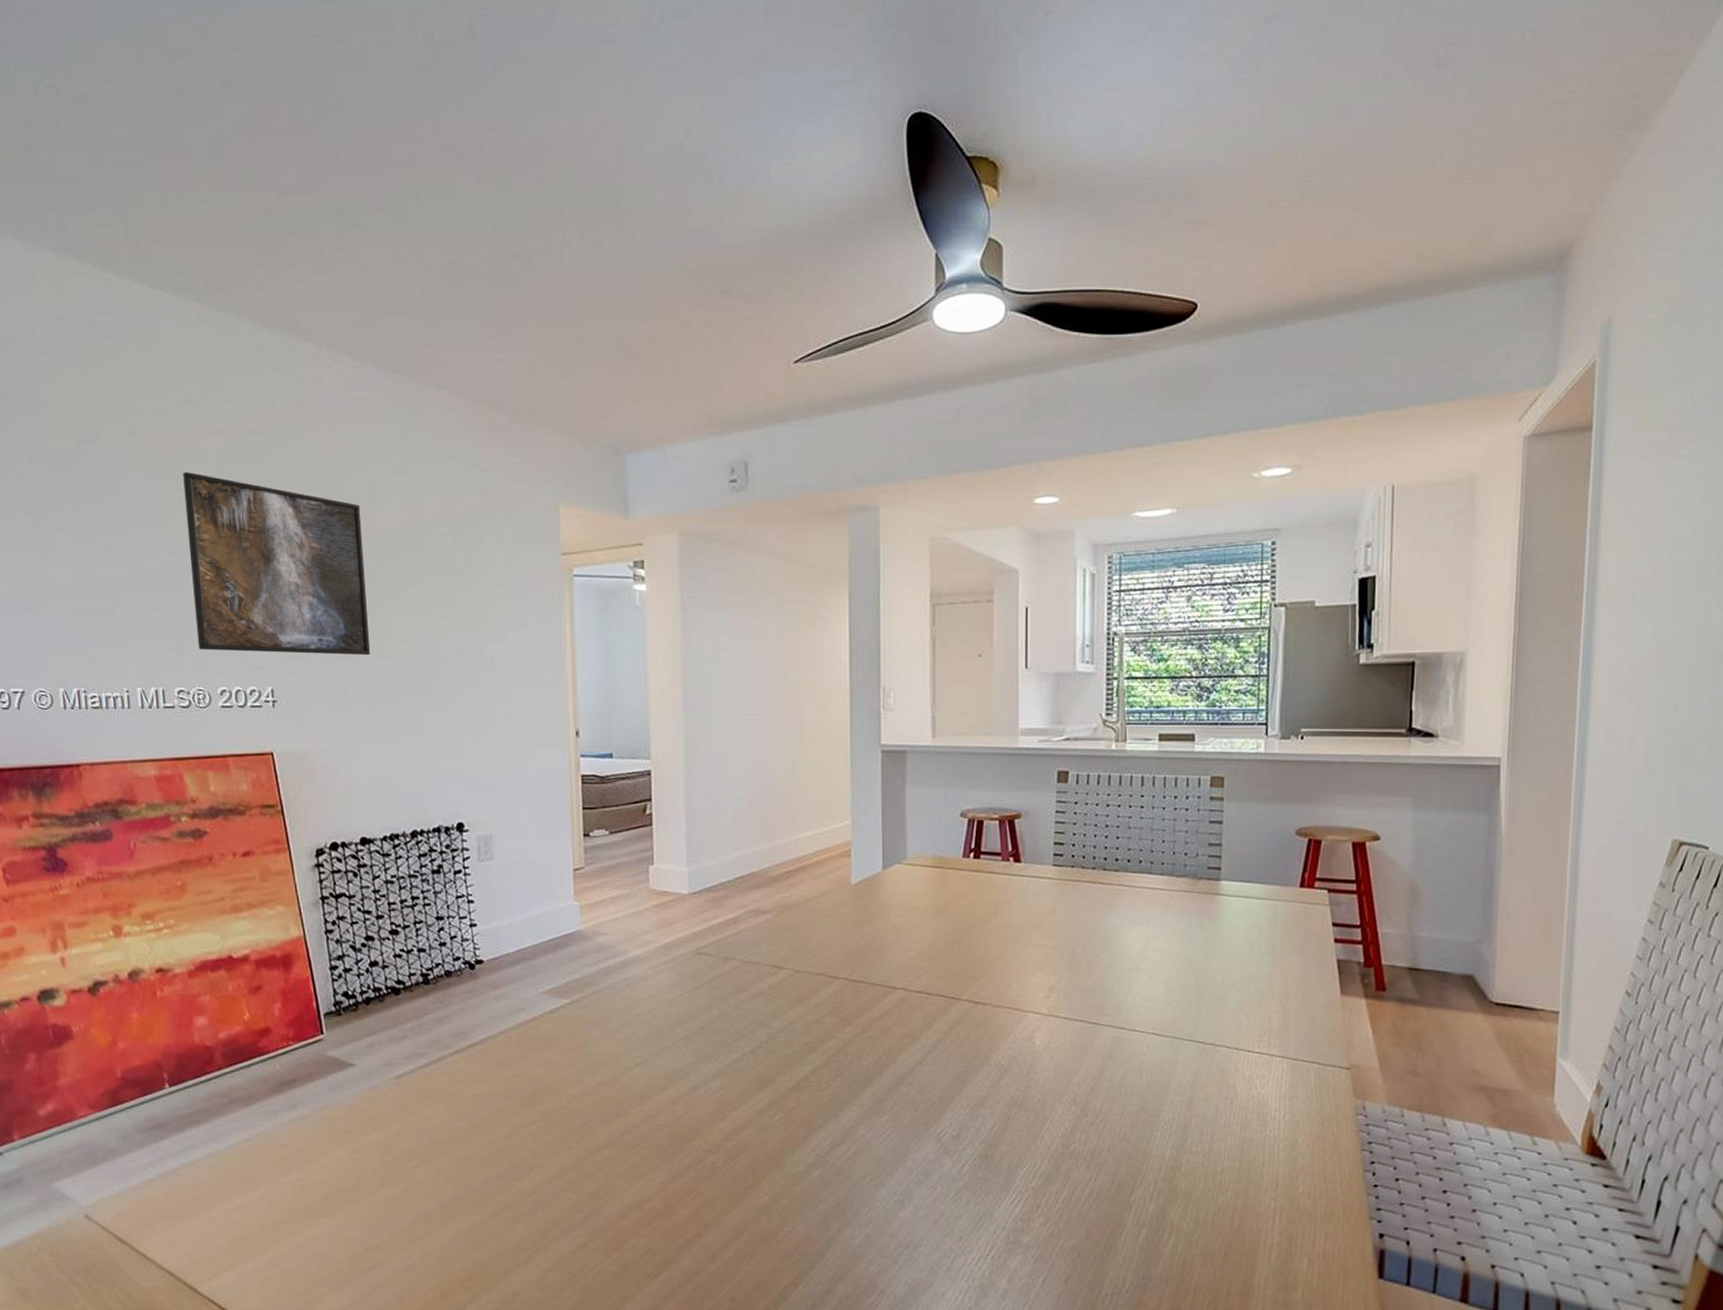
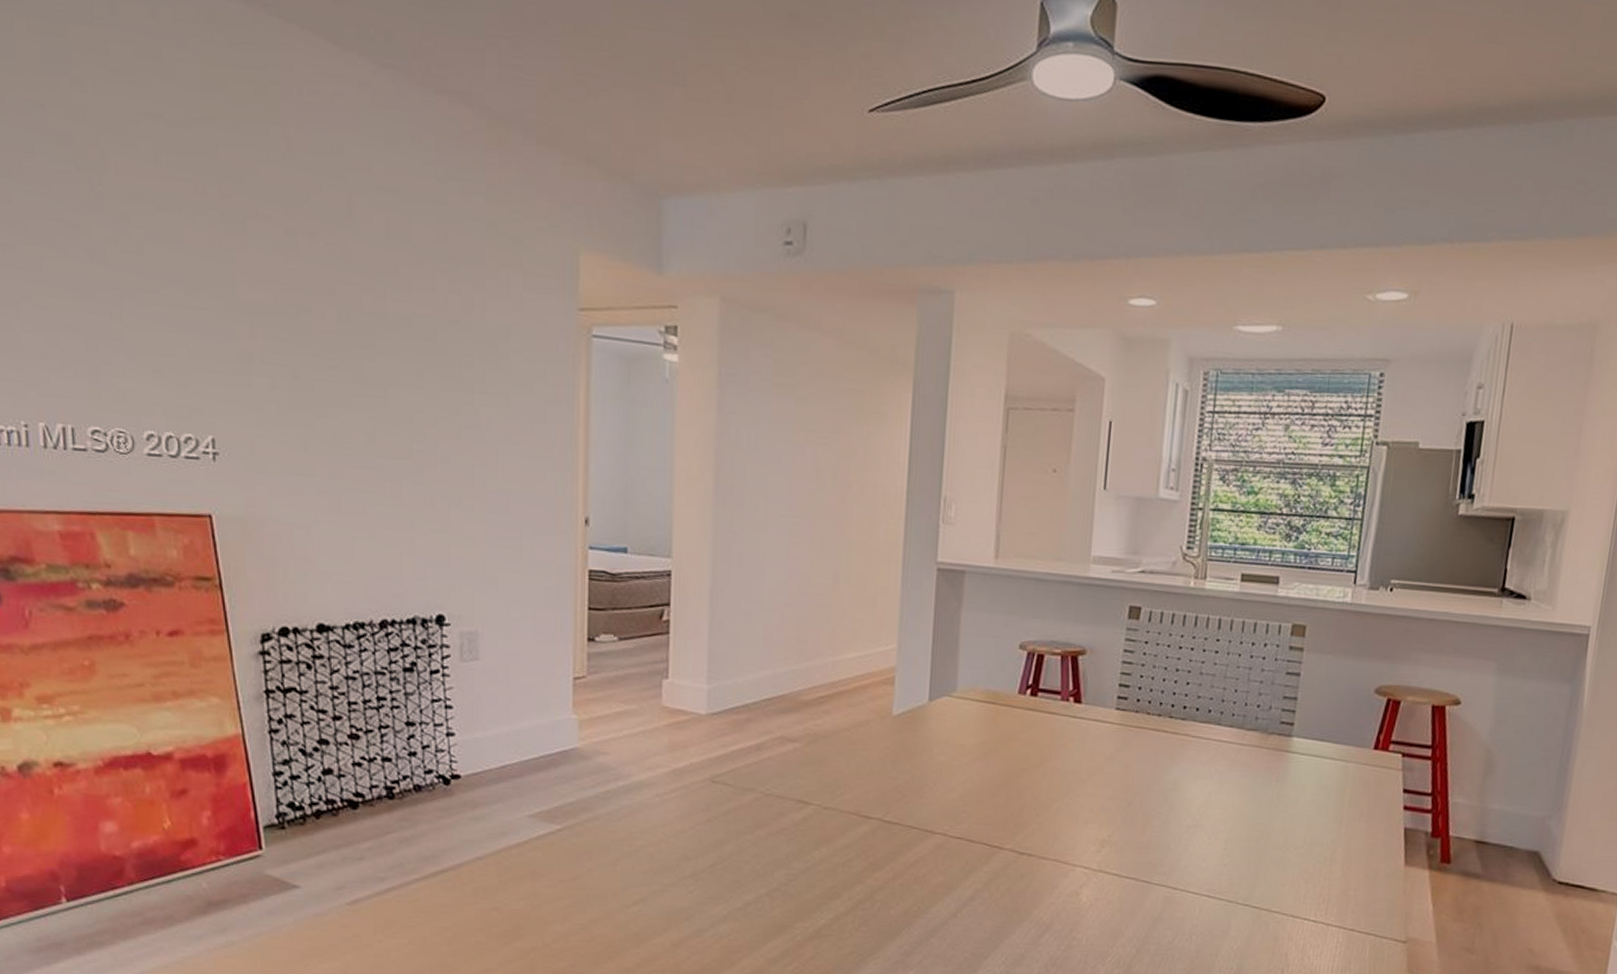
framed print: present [183,472,371,656] -> none [106,161,339,409]

